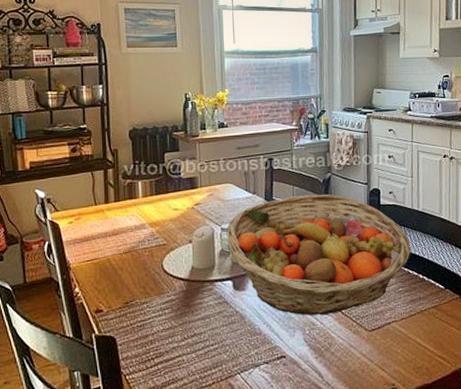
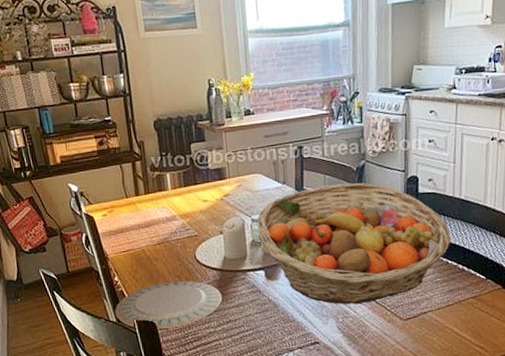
plate: none [73,291,188,344] -> present [115,280,223,329]

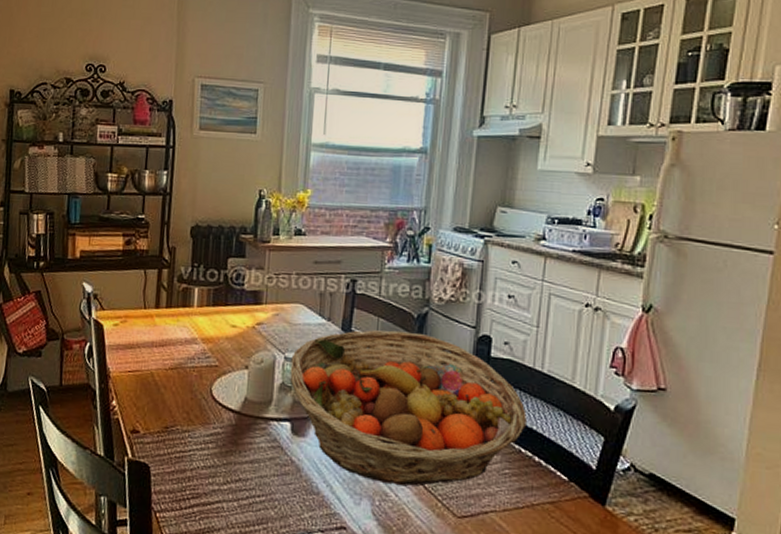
plate: present [115,280,223,329] -> none [104,416,235,477]

